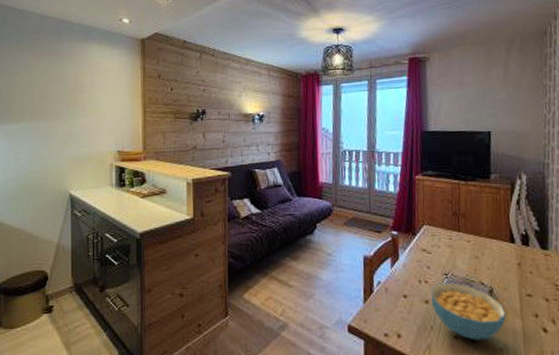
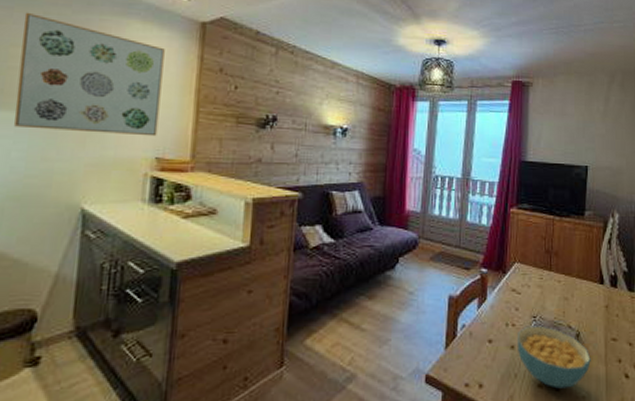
wall art: none [18,47,117,136] -> present [14,12,165,137]

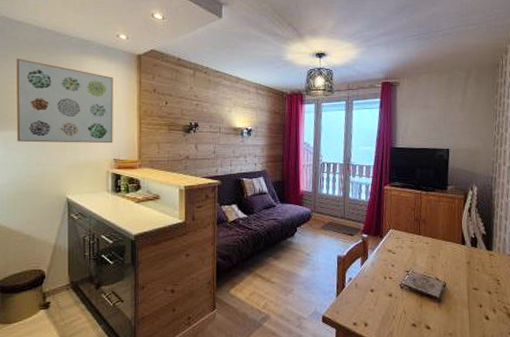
cereal bowl: present [517,325,591,389] -> none [393,278,456,327]

